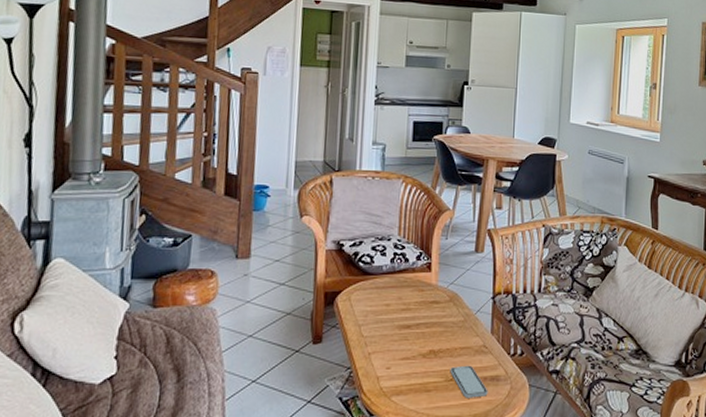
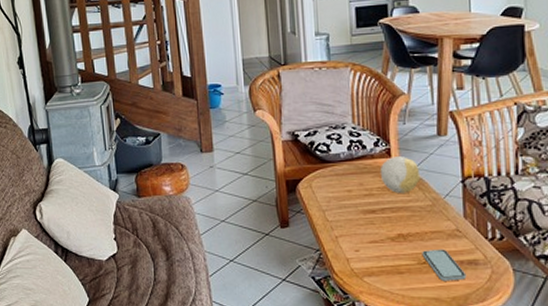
decorative ball: none [419,271,457,308] -> present [379,157,421,193]

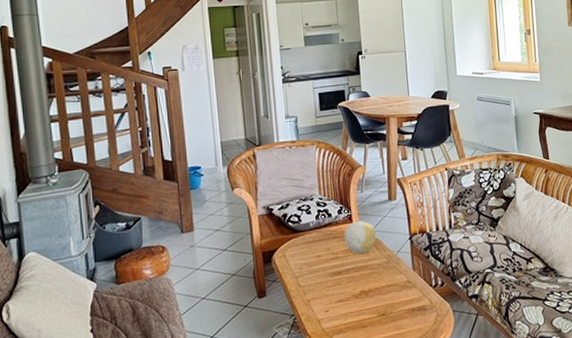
smartphone: present [422,249,467,281] -> none [381,299,418,329]

